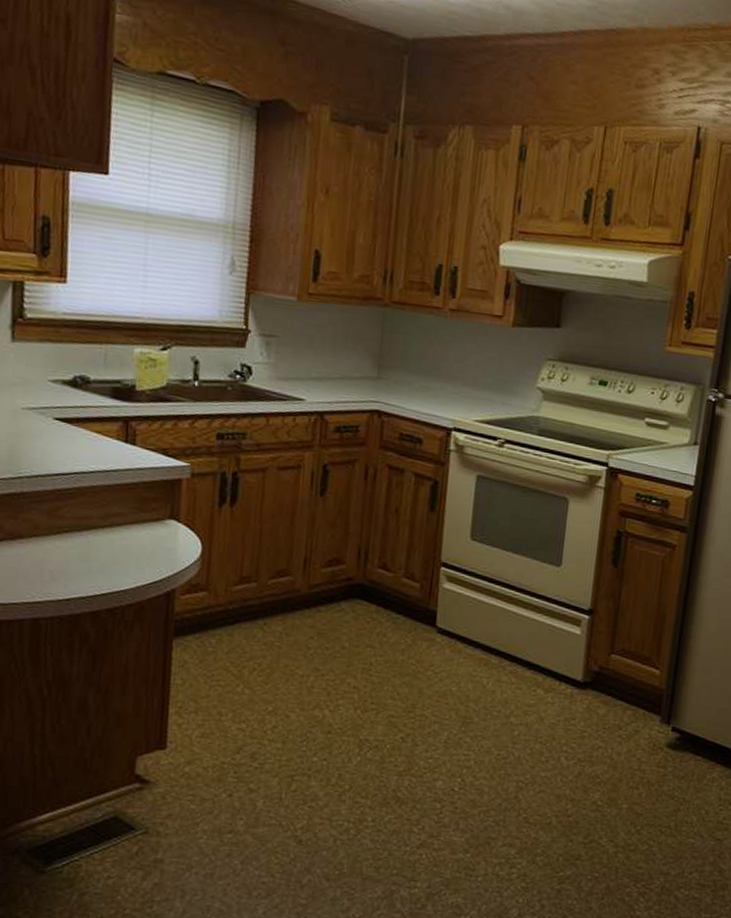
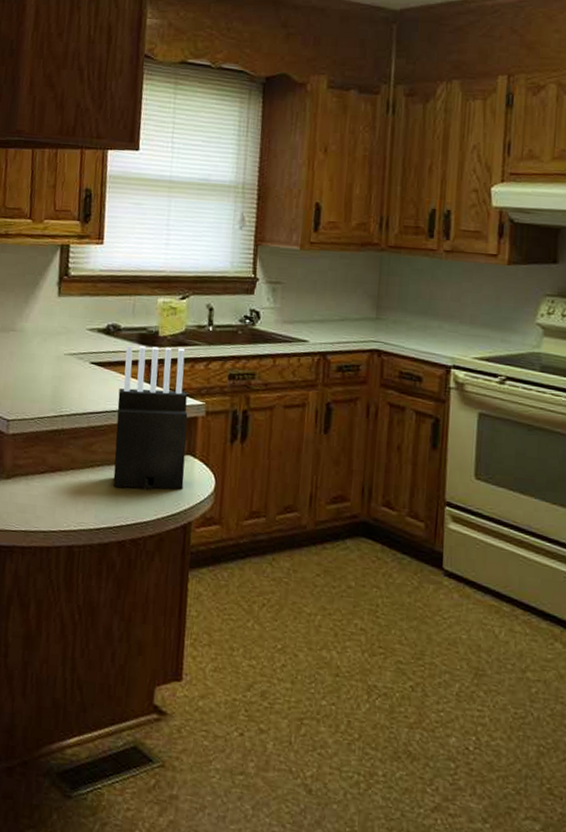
knife block: none [84,400,171,557] -> present [113,345,188,490]

